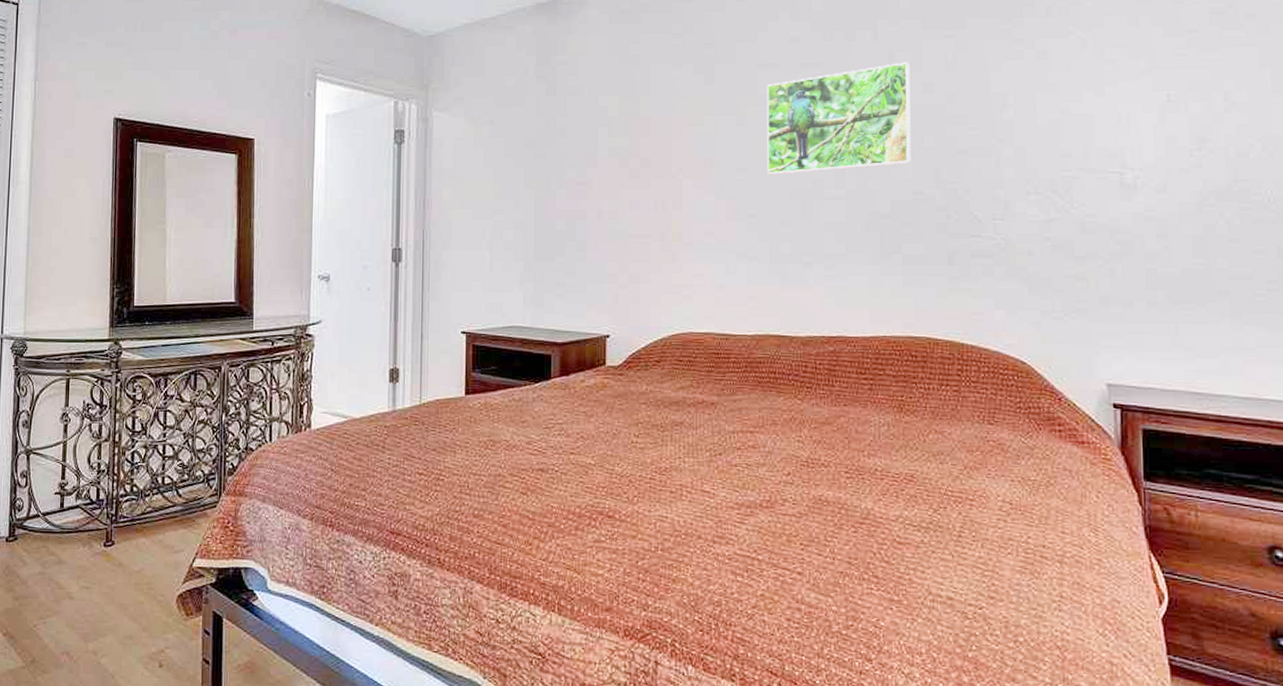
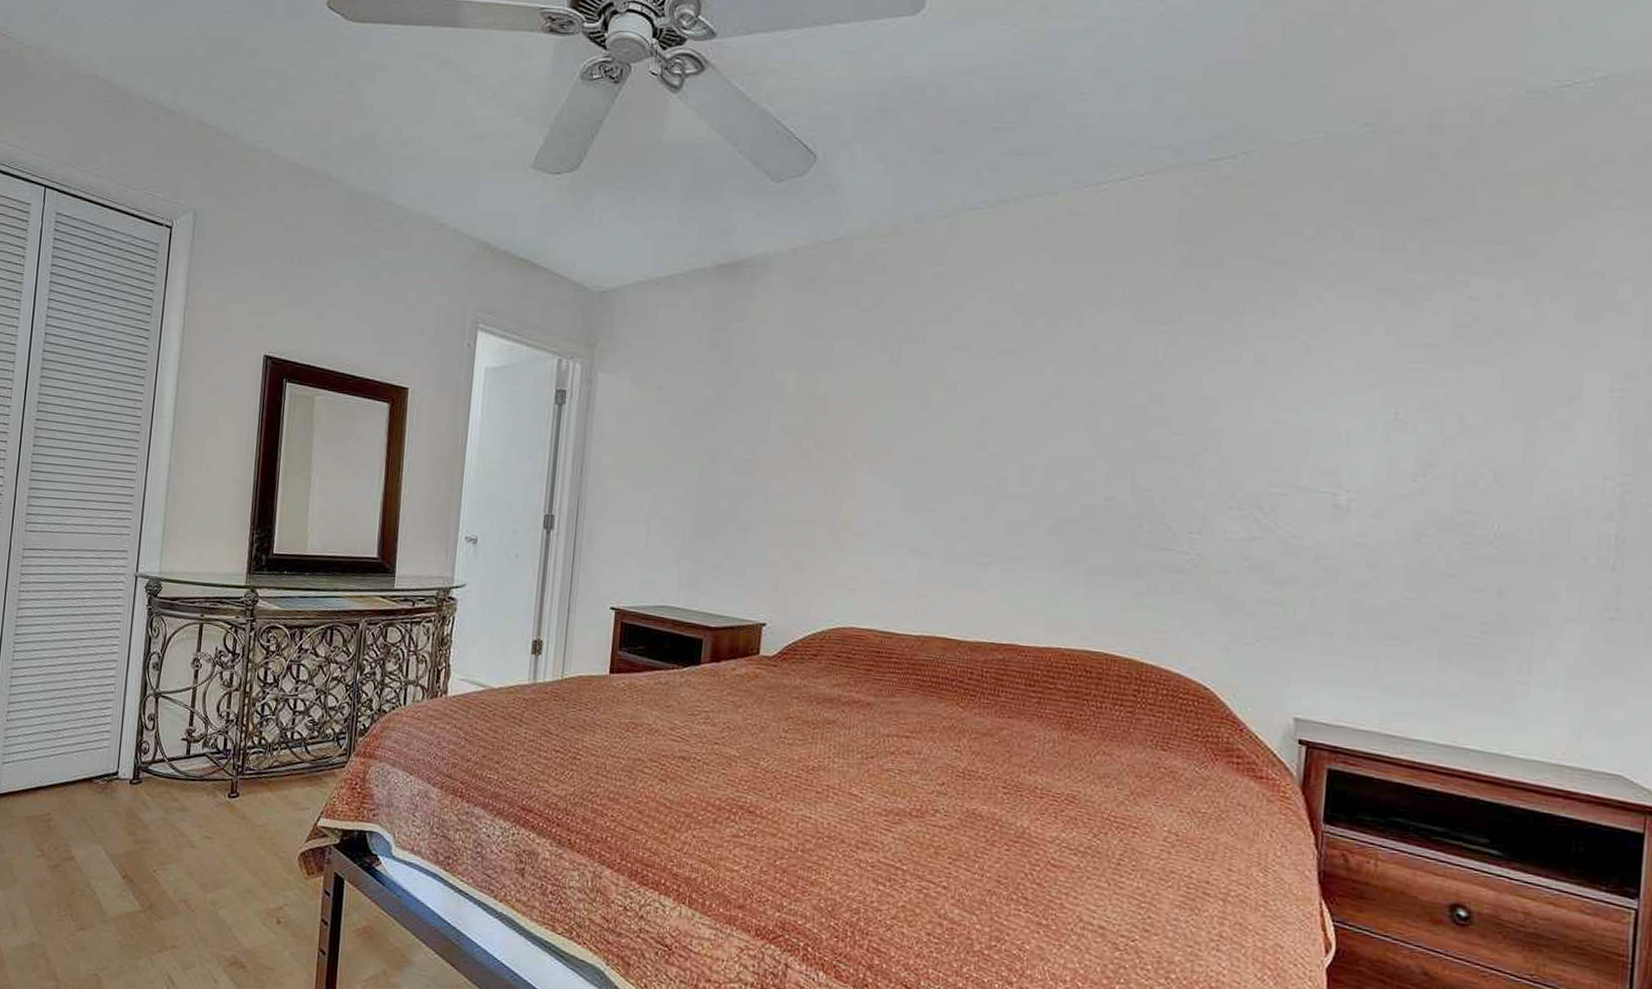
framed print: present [767,62,911,175] -> none [949,355,1115,468]

